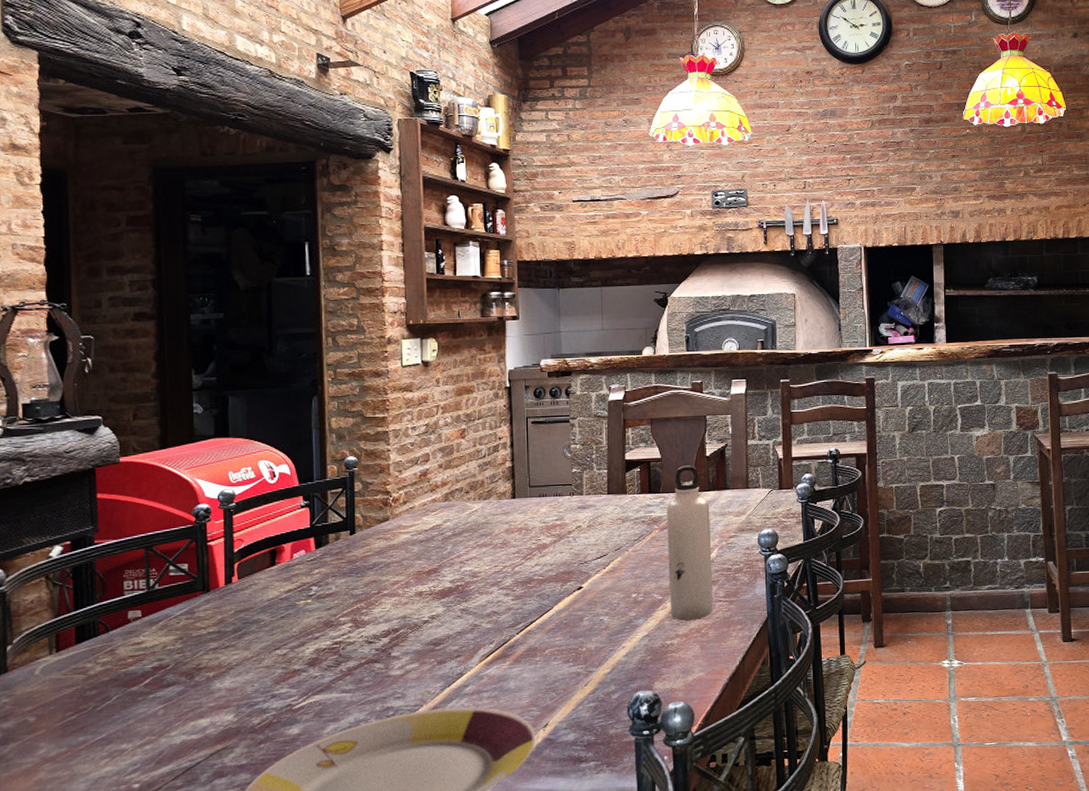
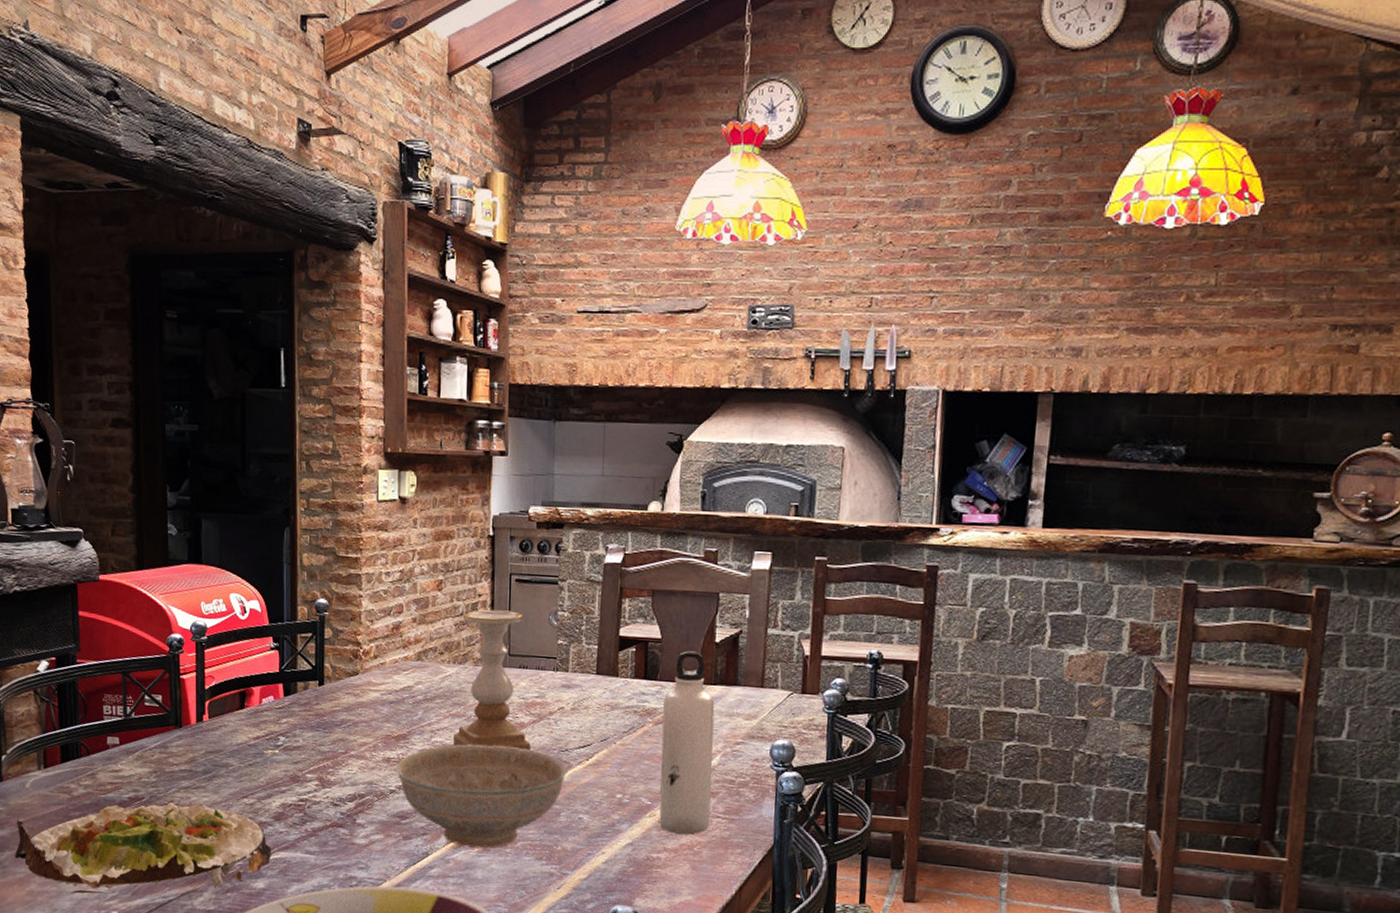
salad plate: none [21,659,307,774] -> present [15,800,272,894]
decorative bowl: none [428,566,587,662] -> present [395,744,567,848]
candle holder: none [482,449,554,573] -> present [454,609,532,750]

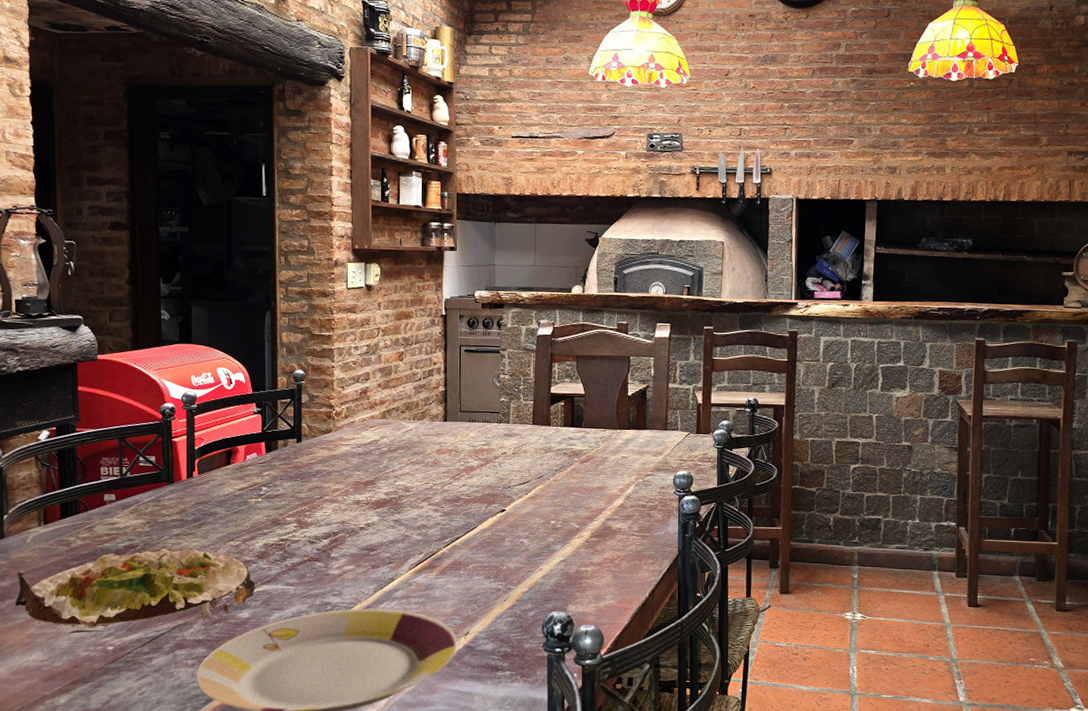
decorative bowl: present [395,744,567,848] -> none [364,486,510,572]
candle holder: present [454,609,532,750] -> none [414,375,480,489]
water bottle: present [659,651,715,835] -> none [586,403,629,551]

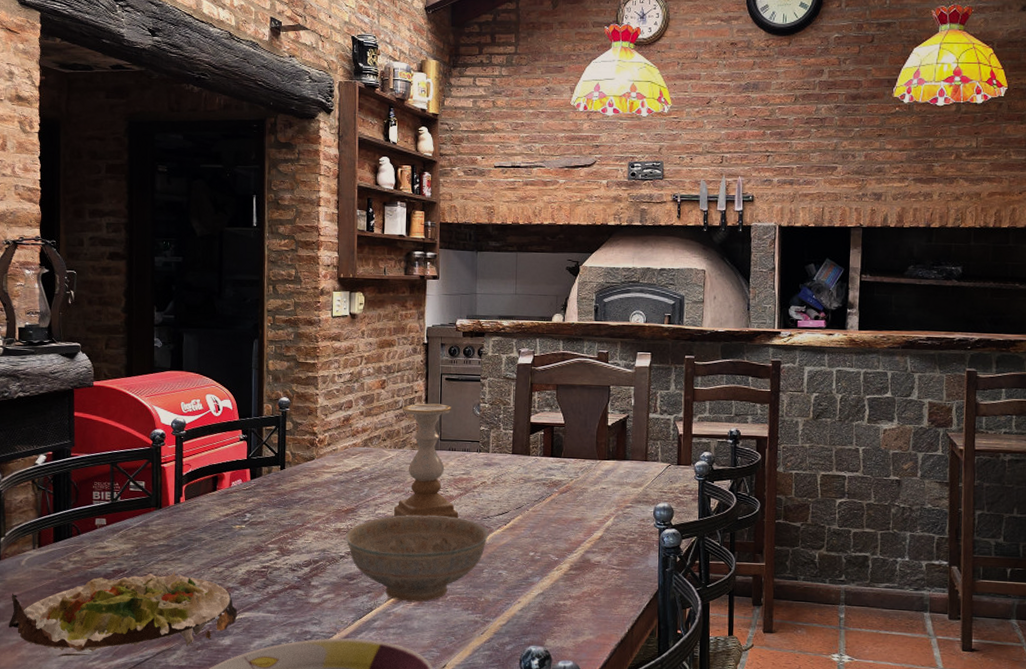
decorative bowl: none [364,486,510,572] -> present [345,515,489,602]
candle holder: none [414,375,480,489] -> present [394,403,459,518]

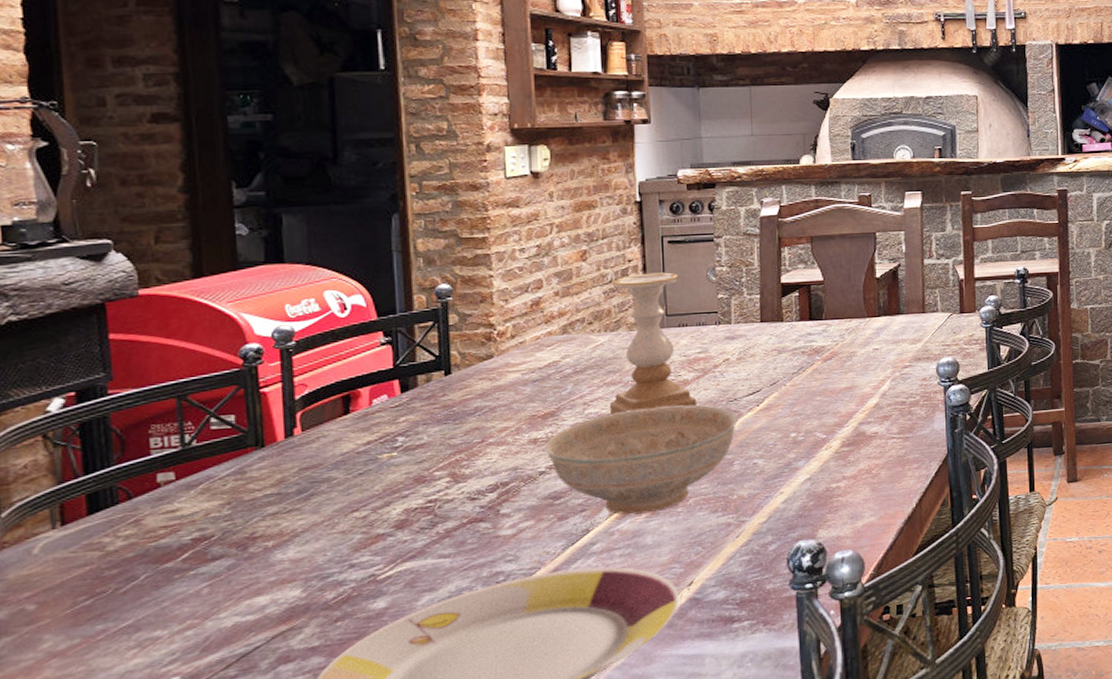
salad plate: present [9,570,238,657] -> none [17,525,395,669]

